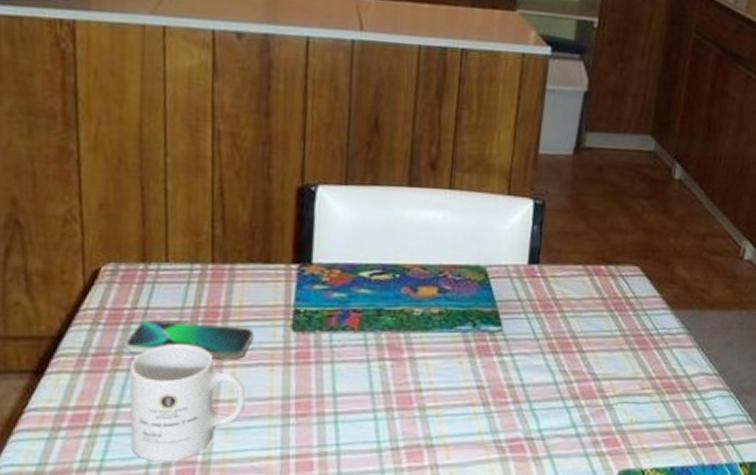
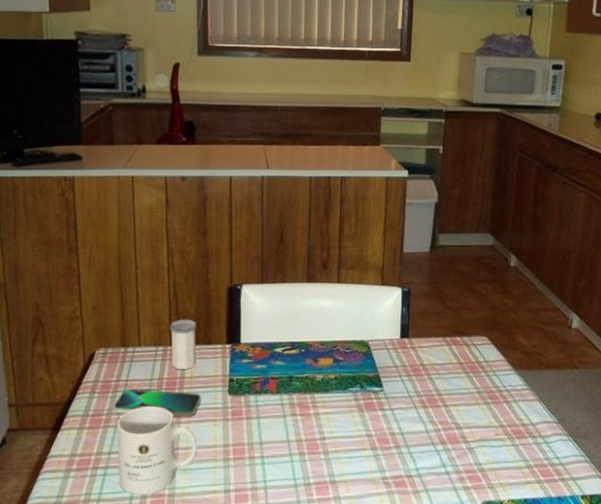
salt shaker: none [212,227,251,295] -> present [170,319,197,369]

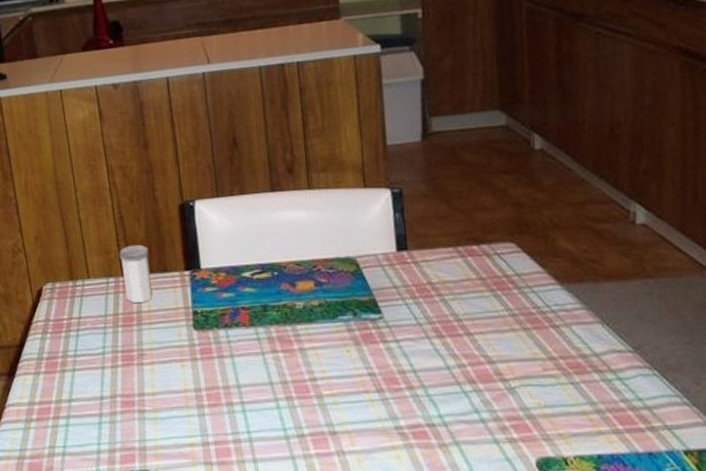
smartphone: present [113,390,201,417] -> none [68,327,163,357]
mug: present [117,406,198,495] -> none [73,345,166,449]

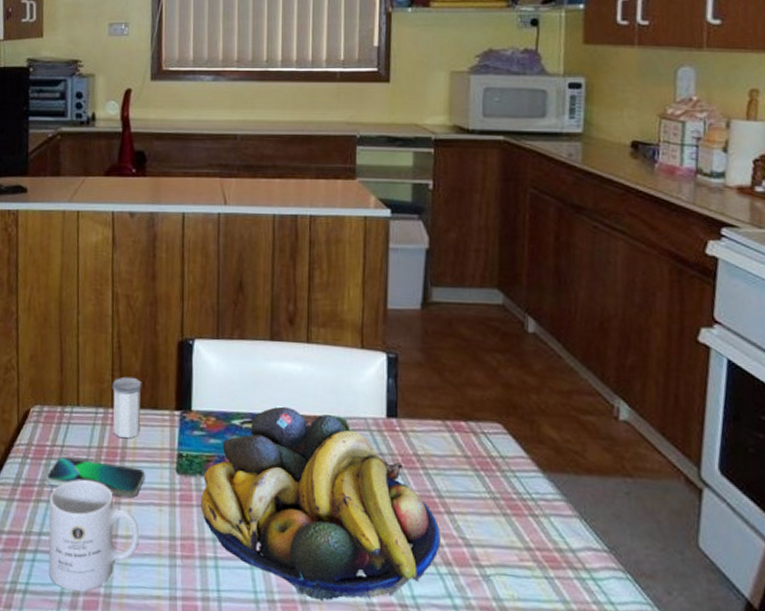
smartphone: none [68,327,163,357] -> present [46,457,145,497]
mug: none [73,345,166,449] -> present [48,479,140,592]
fruit bowl: none [220,253,463,430] -> present [200,406,441,601]

